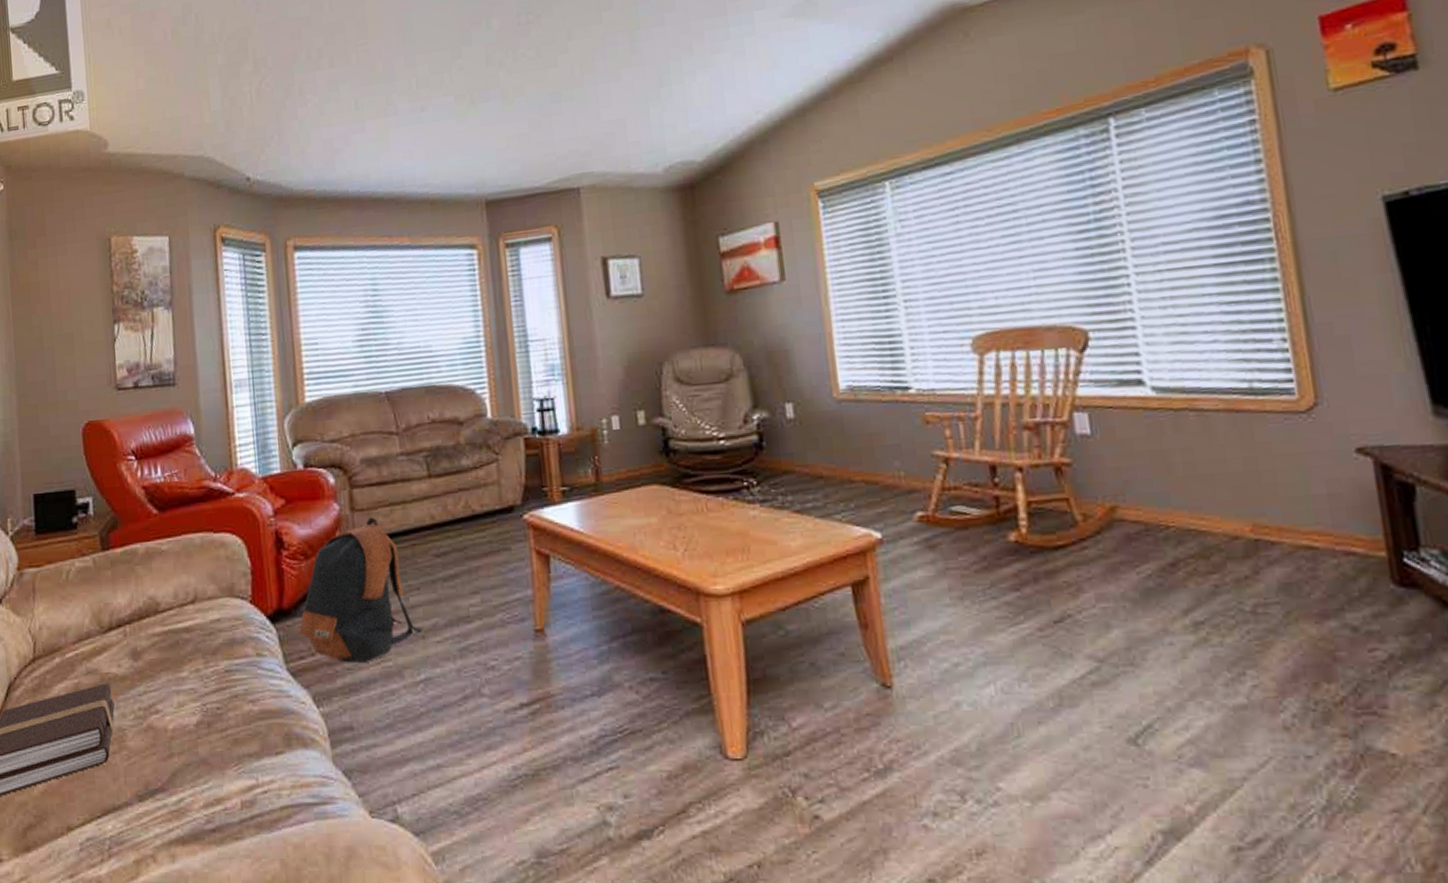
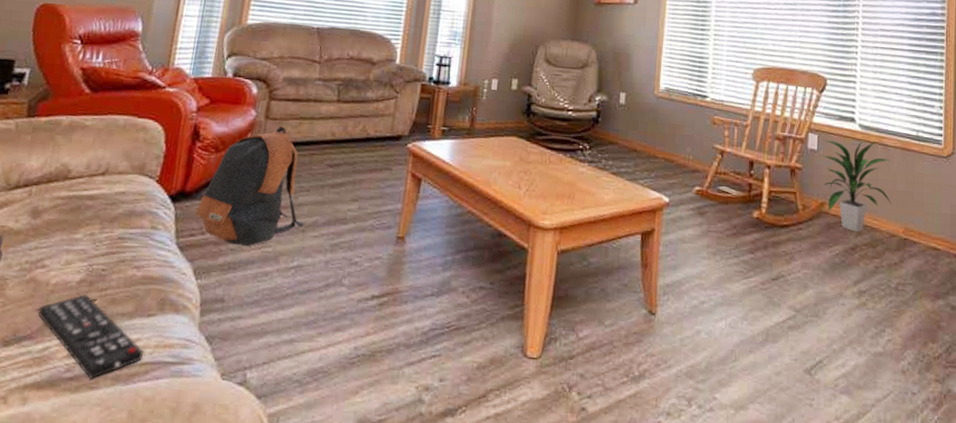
remote control: none [164,736,281,829] -> present [38,293,143,379]
indoor plant: none [1097,406,1226,541] -> present [820,138,892,232]

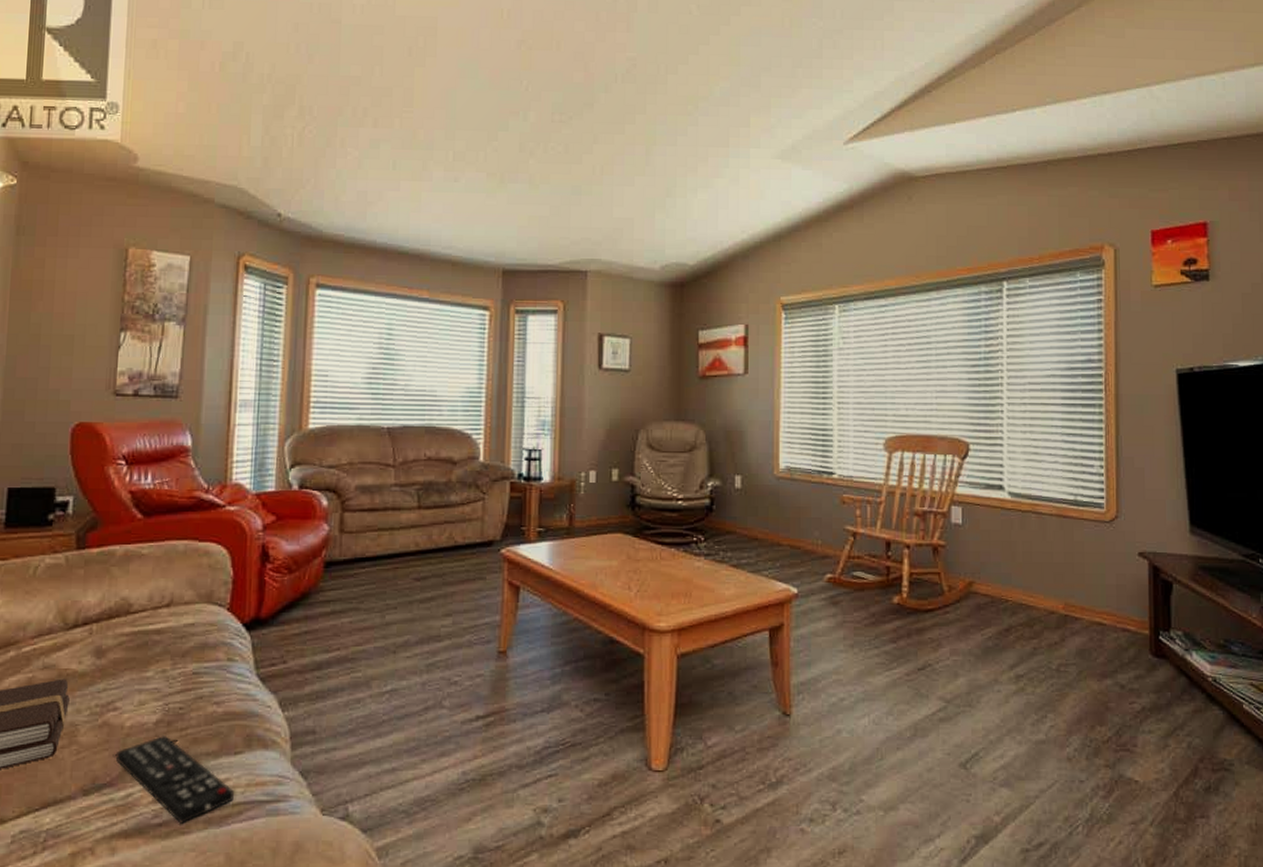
backpack: present [196,126,304,247] -> none [274,539,395,673]
indoor plant: present [820,138,892,232] -> none [966,507,1050,612]

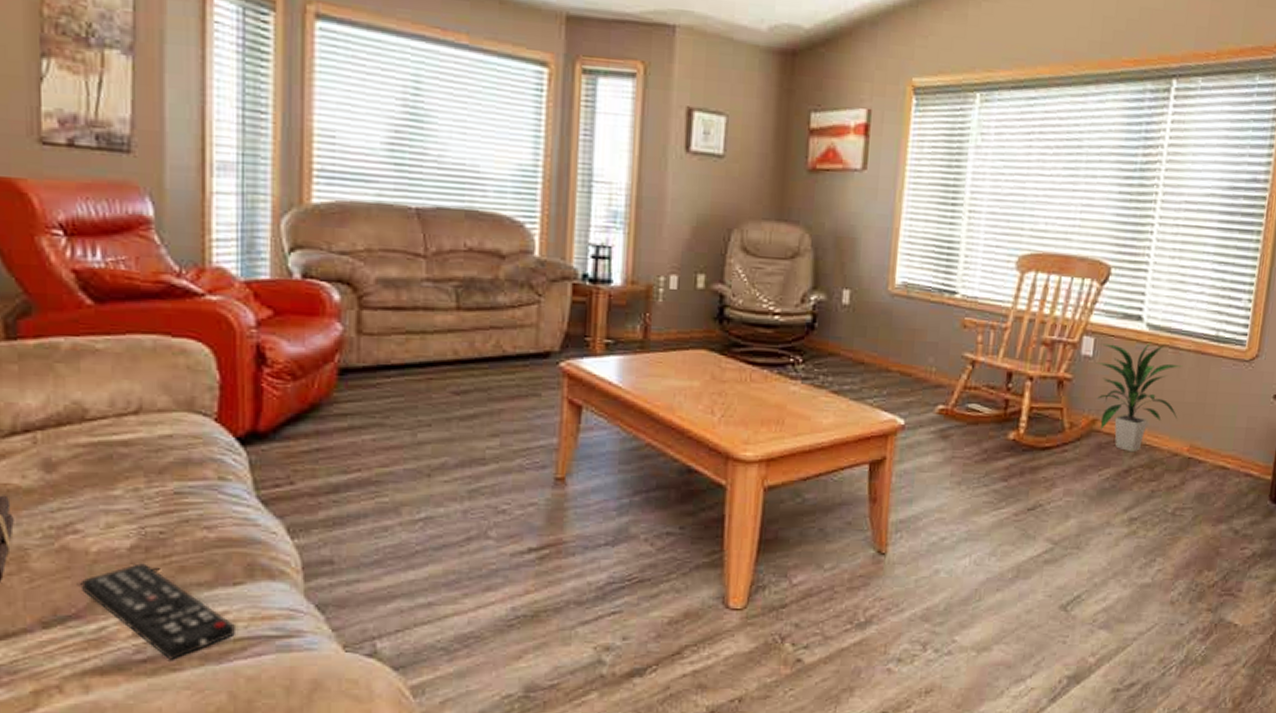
indoor plant: none [966,507,1050,612] -> present [1095,340,1183,452]

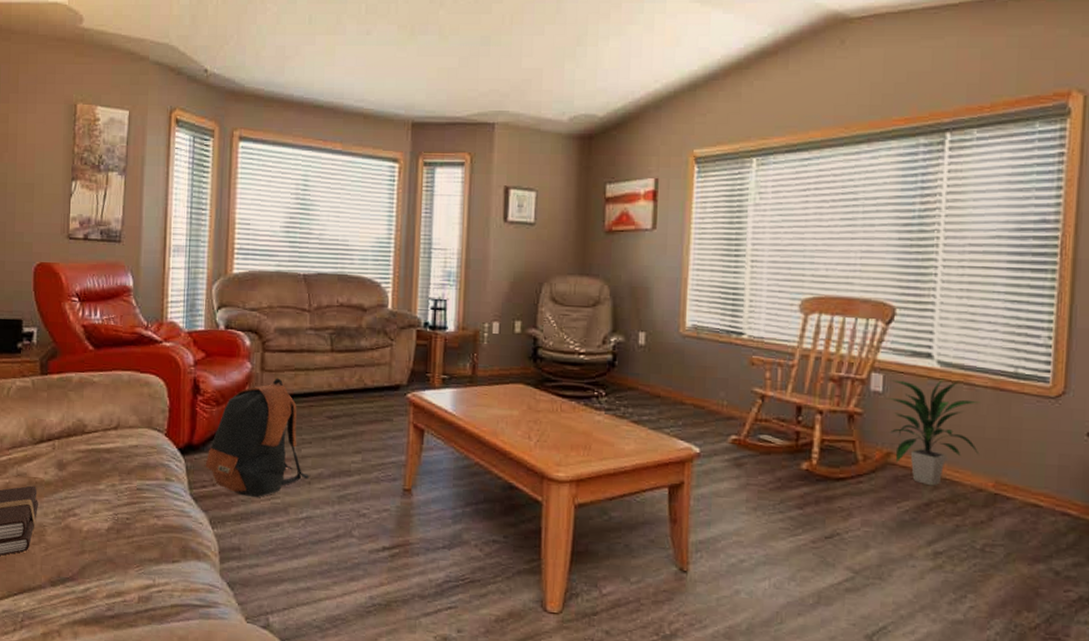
remote control: present [82,562,235,660] -> none [77,540,172,618]
backpack: none [278,343,429,497] -> present [205,378,310,498]

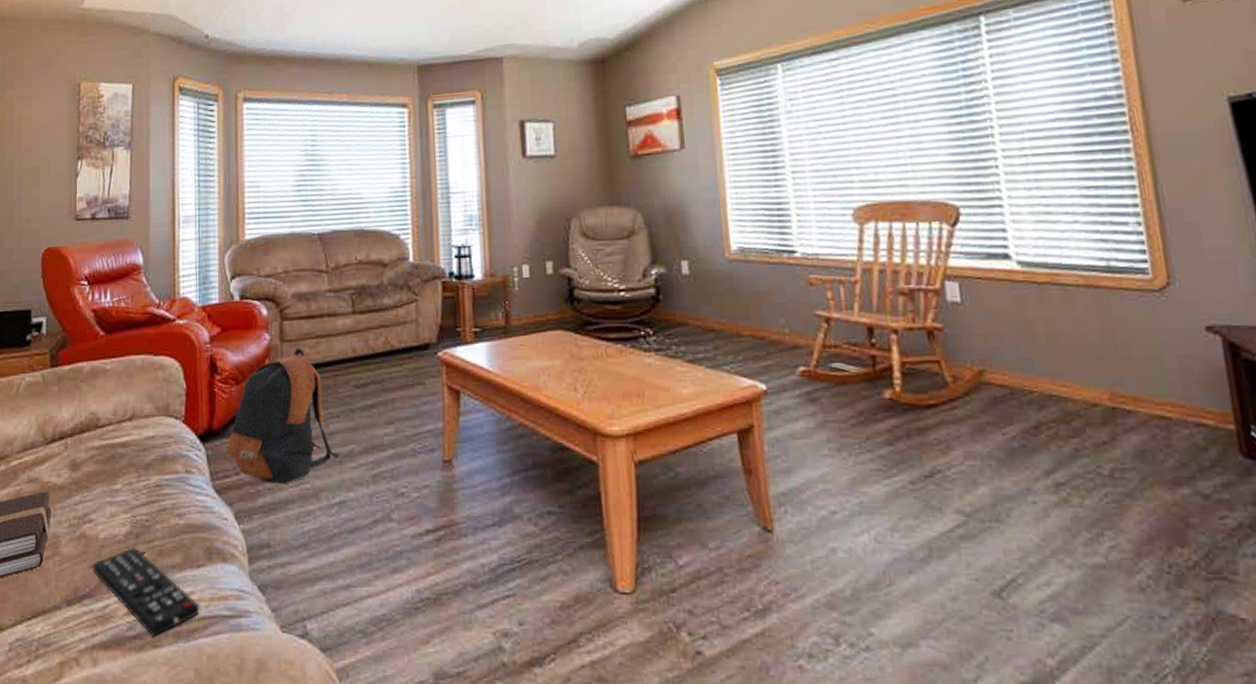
remote control: none [77,540,172,618] -> present [94,546,199,637]
indoor plant: present [886,377,981,486] -> none [966,279,1086,405]

